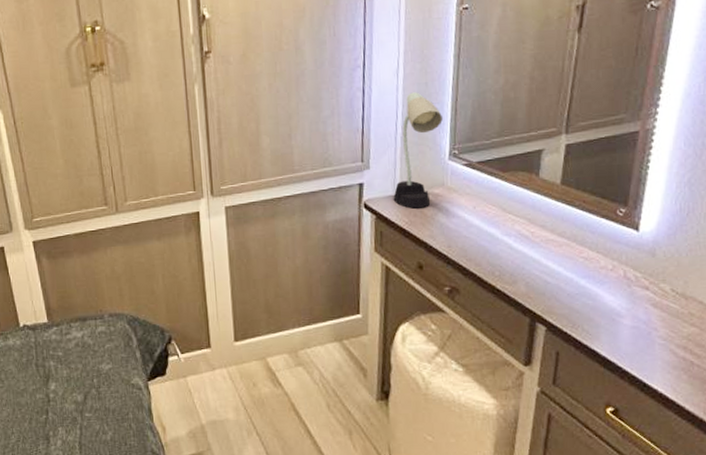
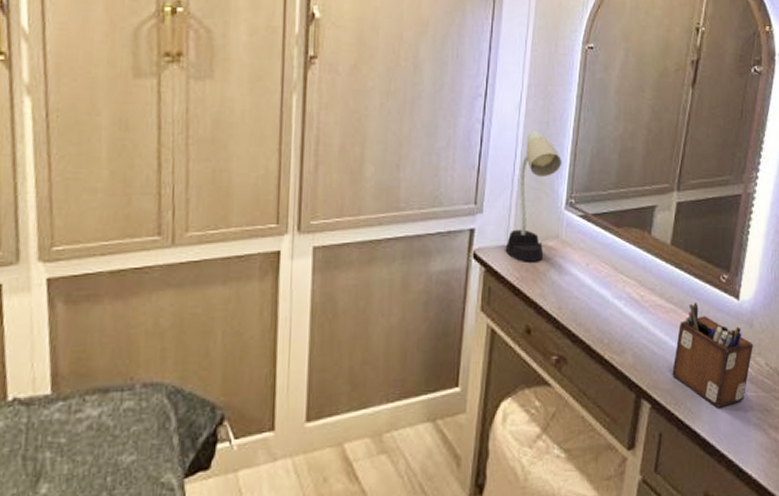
desk organizer: none [567,235,657,330] -> present [672,301,753,408]

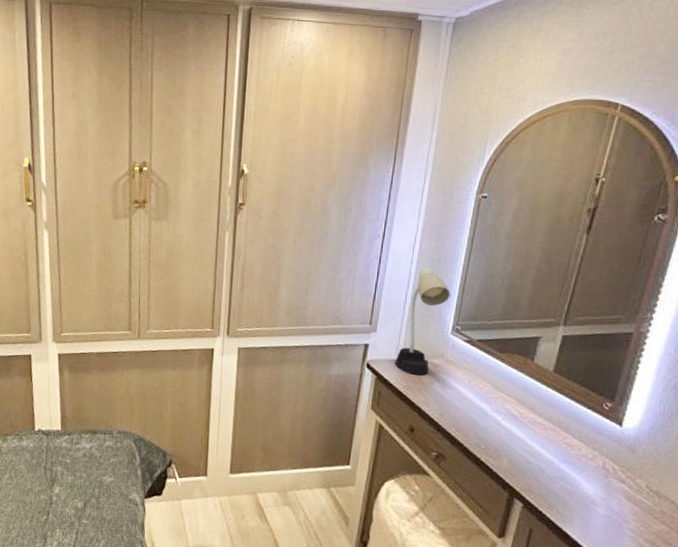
desk organizer: present [672,301,753,408] -> none [546,423,634,518]

